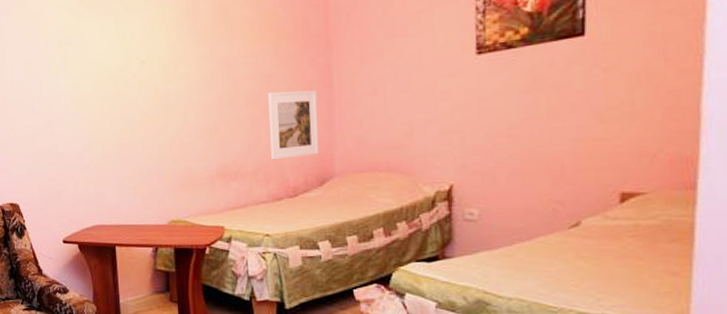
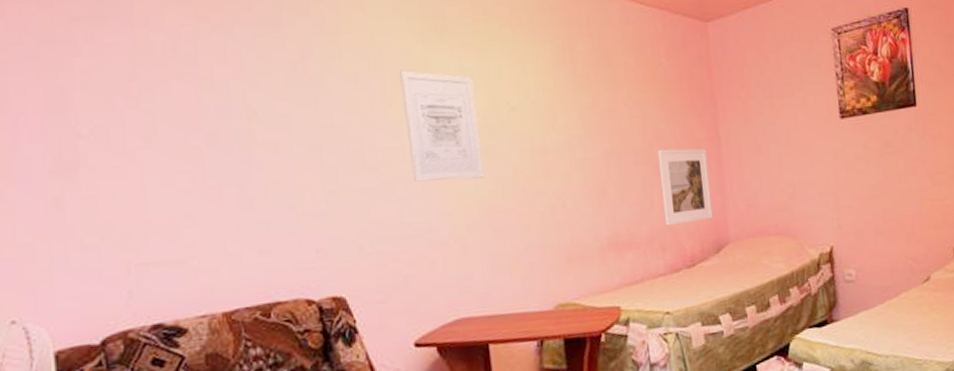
wall art: none [59,37,119,122] -> present [400,70,486,182]

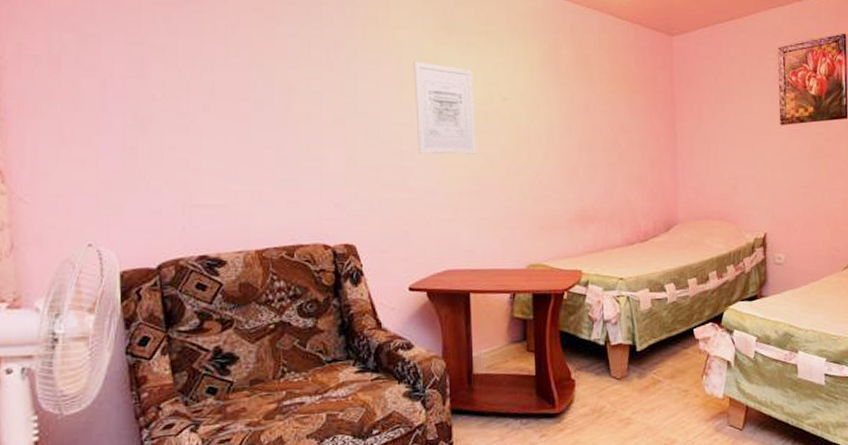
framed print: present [657,148,713,226] -> none [622,140,666,206]

